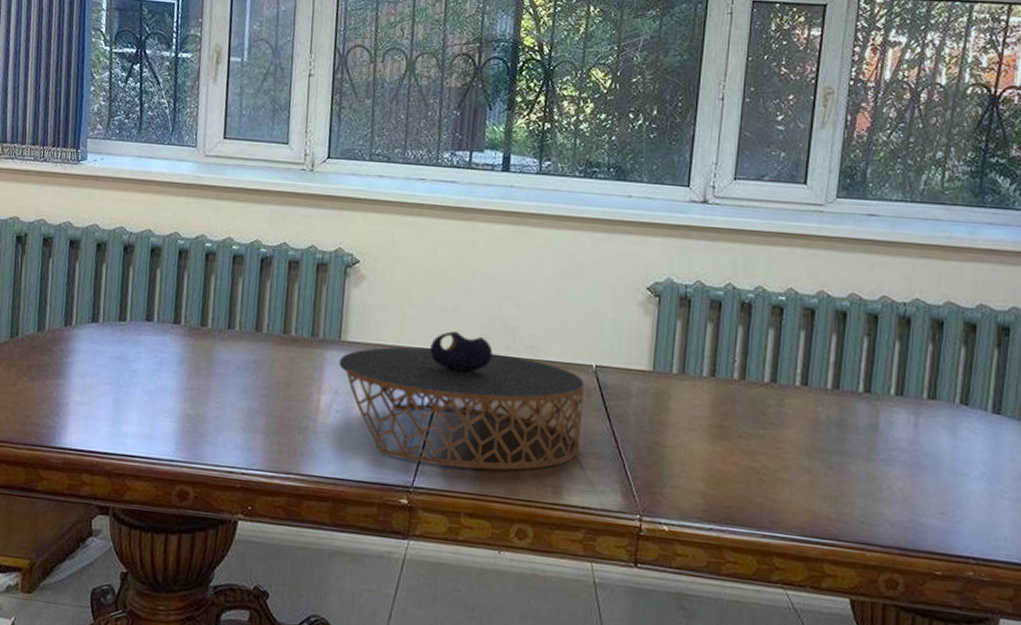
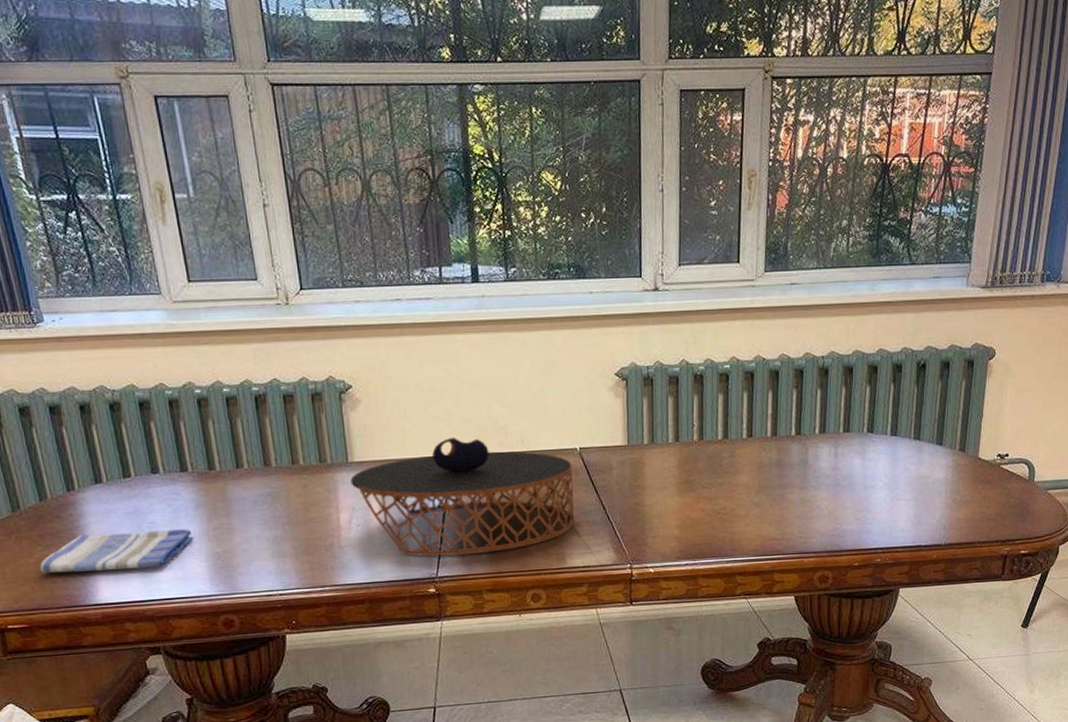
dish towel: none [19,372,171,419] -> present [40,528,194,574]

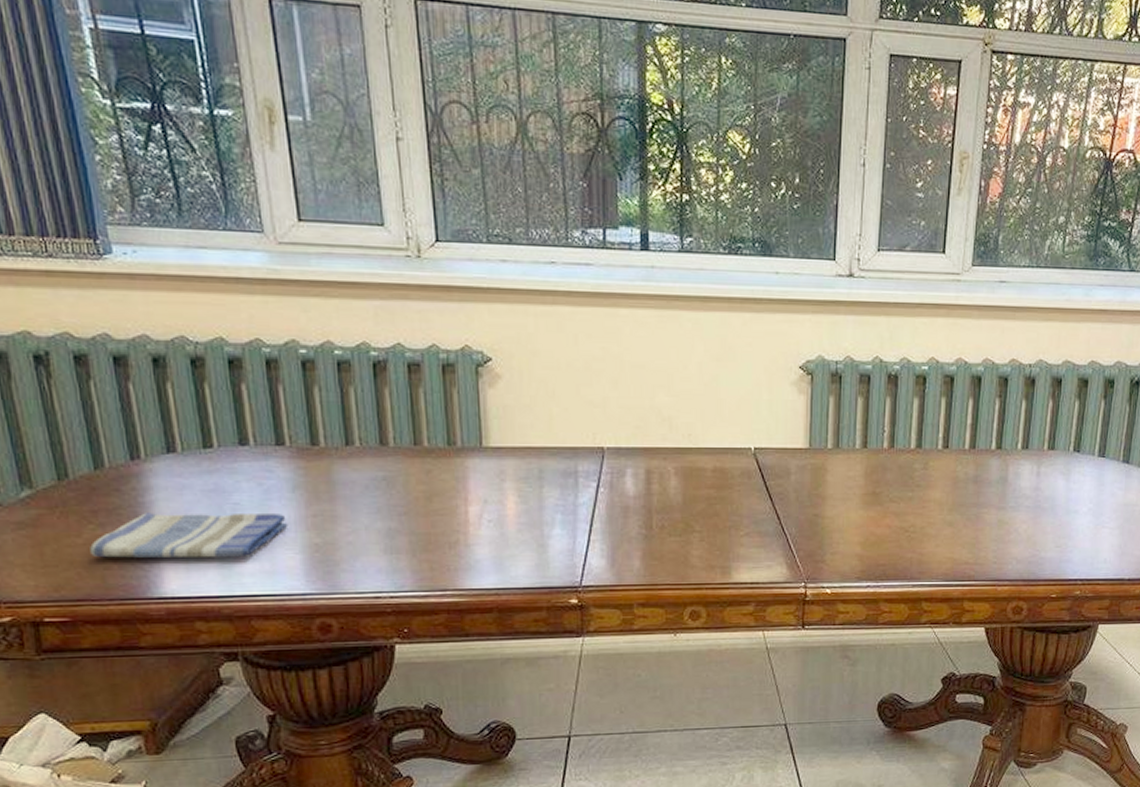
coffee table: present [350,437,574,556] -> none [484,425,745,562]

